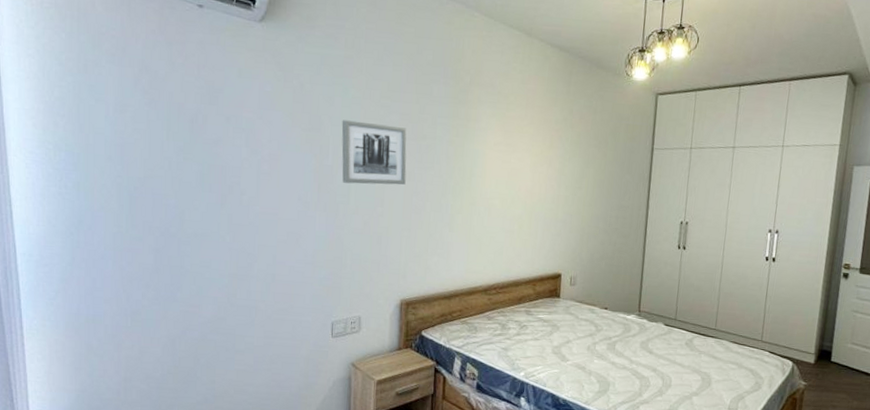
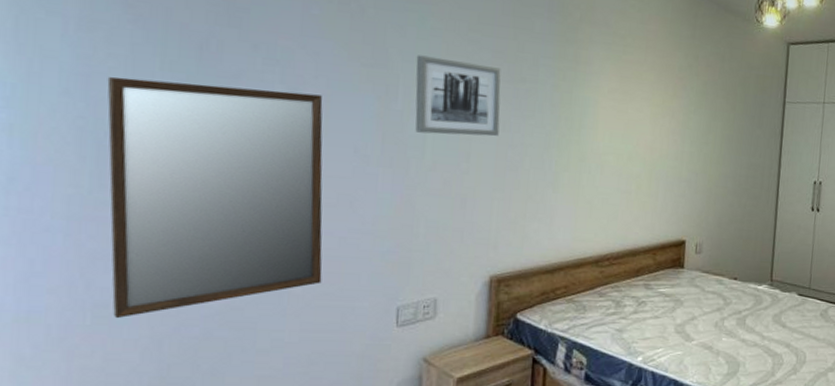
home mirror: none [134,146,278,323] -> present [107,76,323,319]

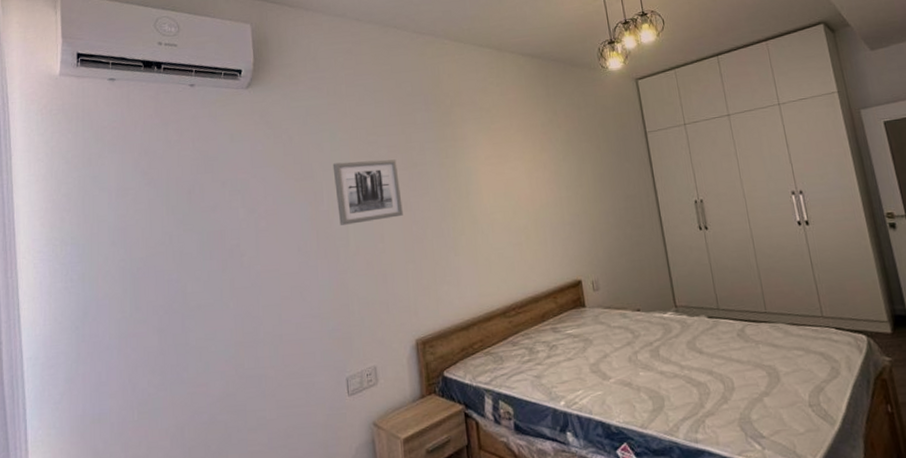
home mirror: present [107,76,323,319] -> none [136,210,288,413]

